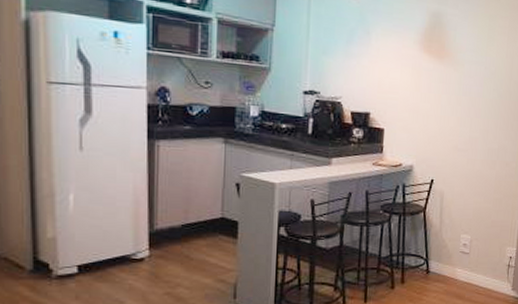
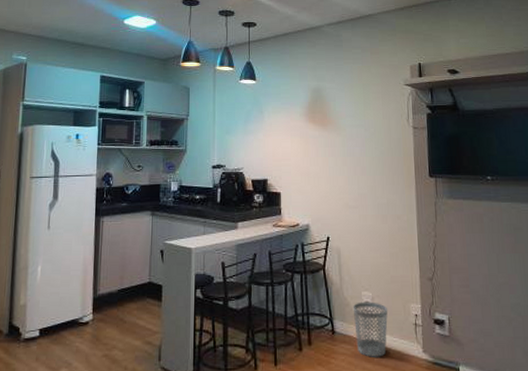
wastebasket: none [449,244,484,294] -> present [352,302,388,357]

